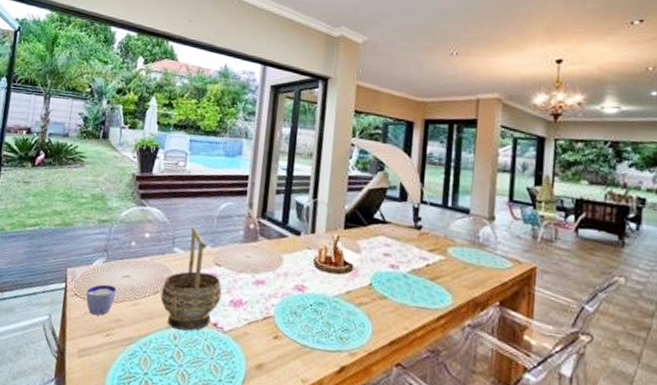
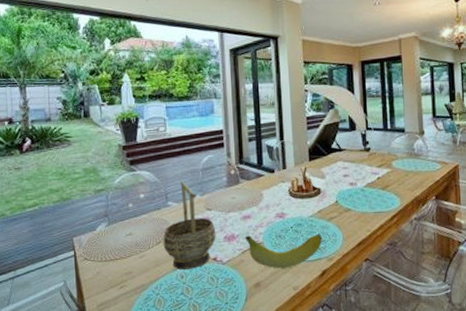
cup: present [86,284,117,315] -> none [96,244,123,273]
fruit: none [253,304,347,355] -> present [245,234,323,269]

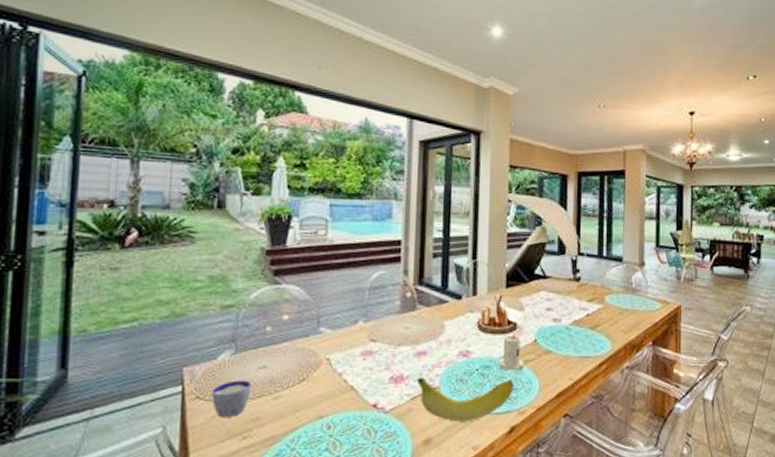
cup: none [96,244,123,273] -> present [212,380,252,417]
decorative bowl: present [163,182,216,270] -> none [307,303,380,418]
candle: none [309,197,329,227] -> present [499,334,524,371]

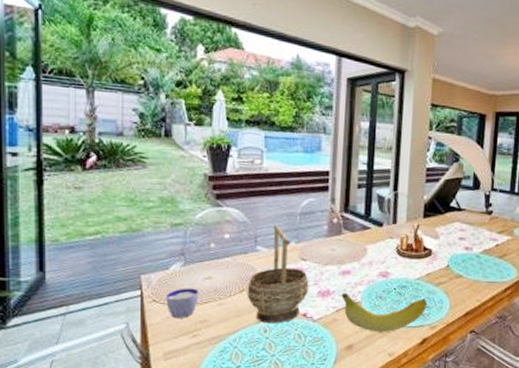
decorative bowl: none [307,303,380,418] -> present [247,225,309,323]
candle: present [499,334,524,371] -> none [414,259,437,291]

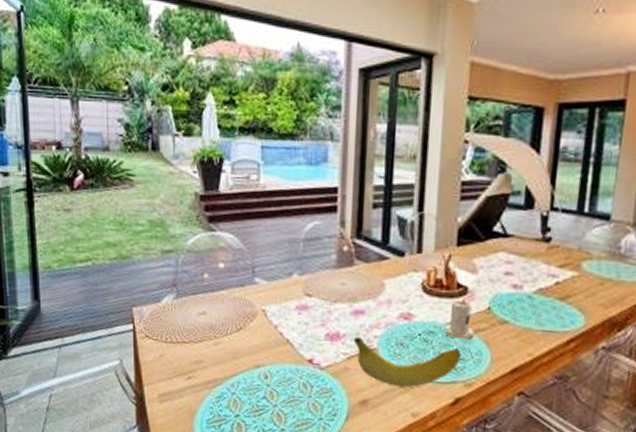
cup: present [166,288,199,318] -> none [159,323,193,357]
decorative bowl: present [247,225,309,323] -> none [245,253,315,369]
candle: none [414,259,437,291] -> present [445,299,474,340]

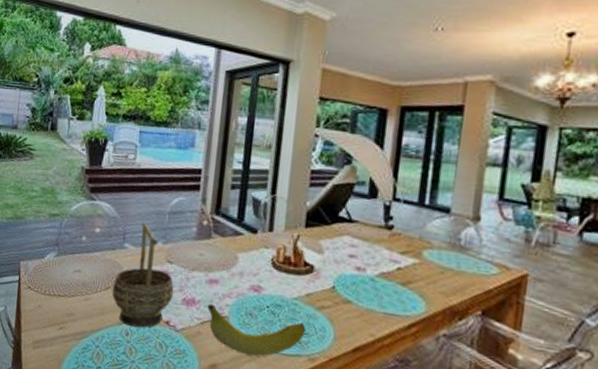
decorative bowl: none [245,253,315,369] -> present [112,223,174,328]
candle: present [445,299,474,340] -> none [291,276,319,316]

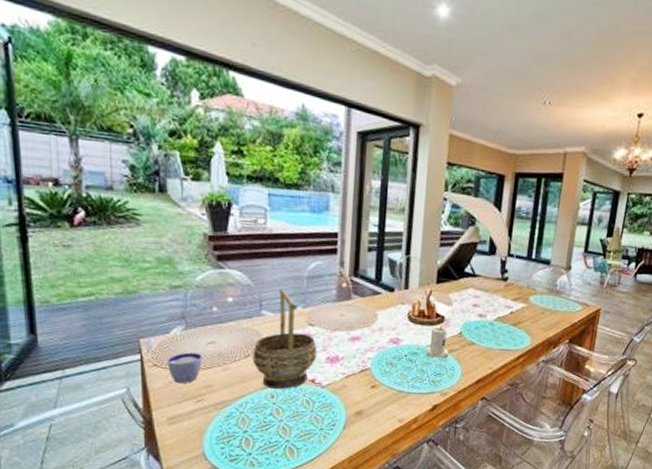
cup: none [39,278,69,309] -> present [168,352,202,383]
fruit: present [207,303,306,357] -> none [350,359,439,399]
candle: none [291,276,319,316] -> present [426,326,449,358]

